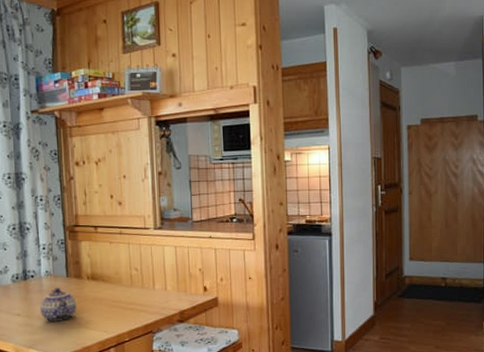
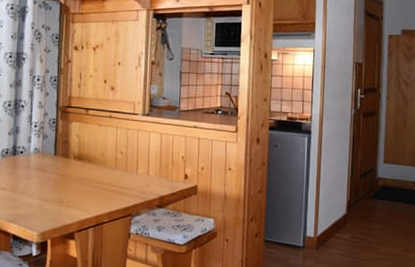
teapot: present [40,288,77,322] -> none [25,165,62,199]

